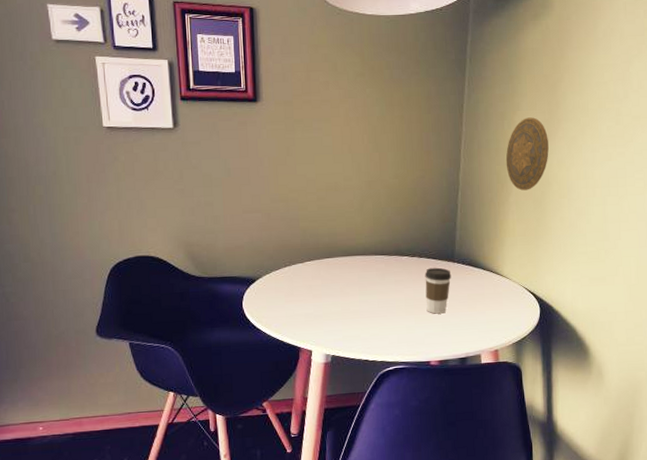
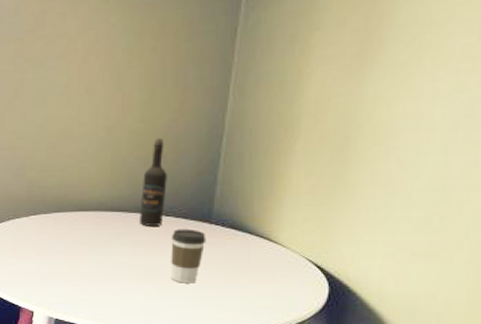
wine bottle: none [398,191,419,267] -> present [140,137,167,226]
decorative plate: present [505,117,549,191] -> none [293,38,361,136]

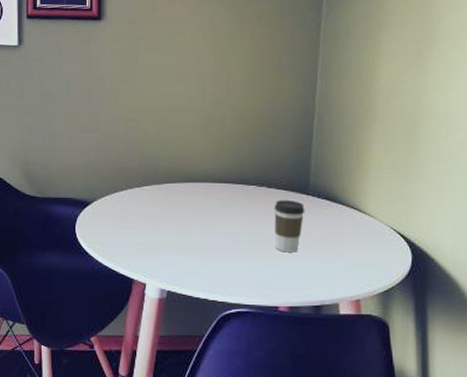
wine bottle: present [140,137,167,226] -> none [245,115,268,197]

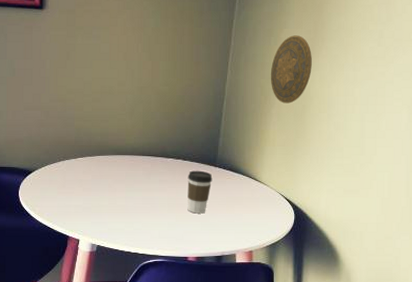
decorative plate: none [369,36,422,117] -> present [270,35,312,104]

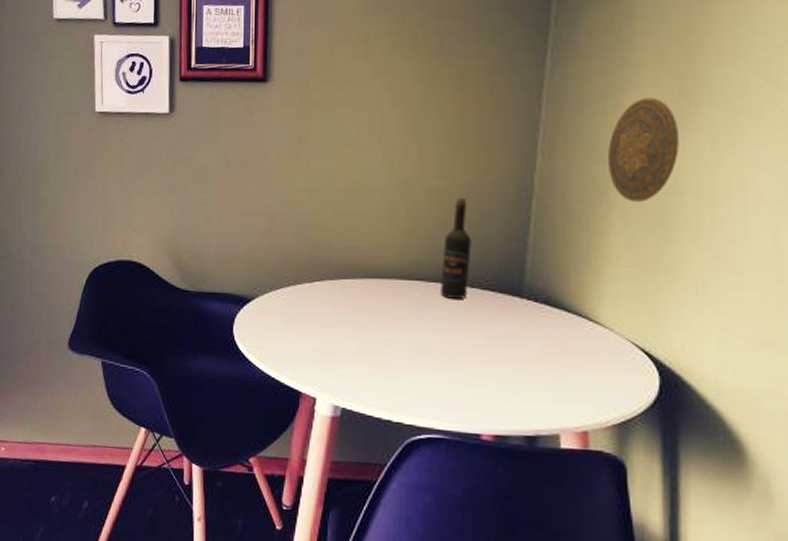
wine bottle: none [164,98,185,168] -> present [441,197,471,299]
coffee cup: present [187,170,213,214] -> none [477,303,518,369]

